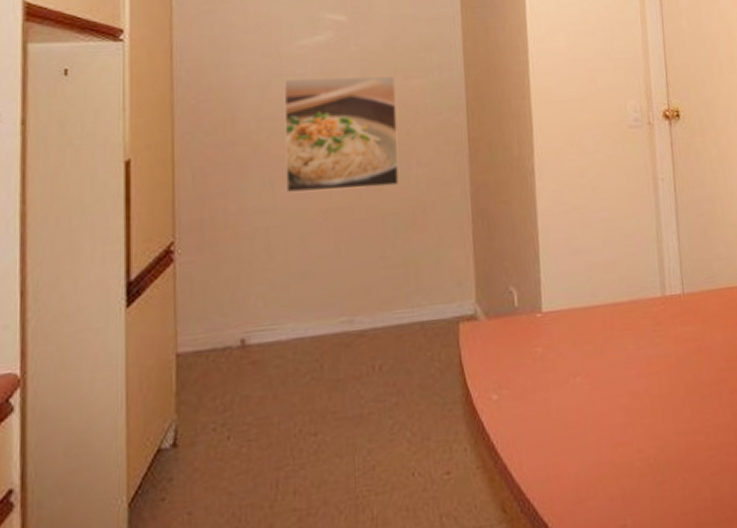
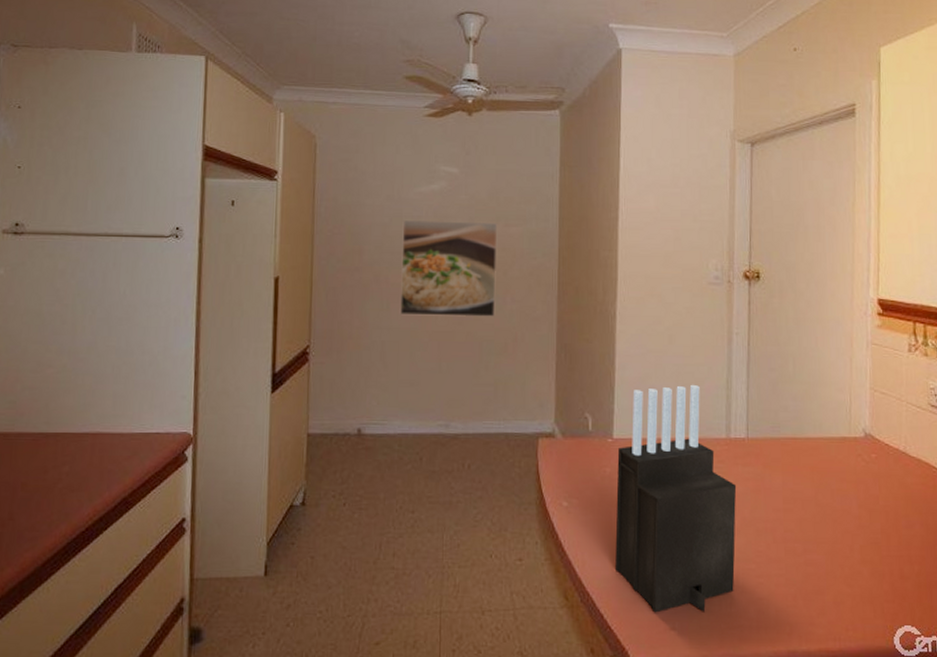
knife block: none [548,240,685,511] -> present [614,384,737,613]

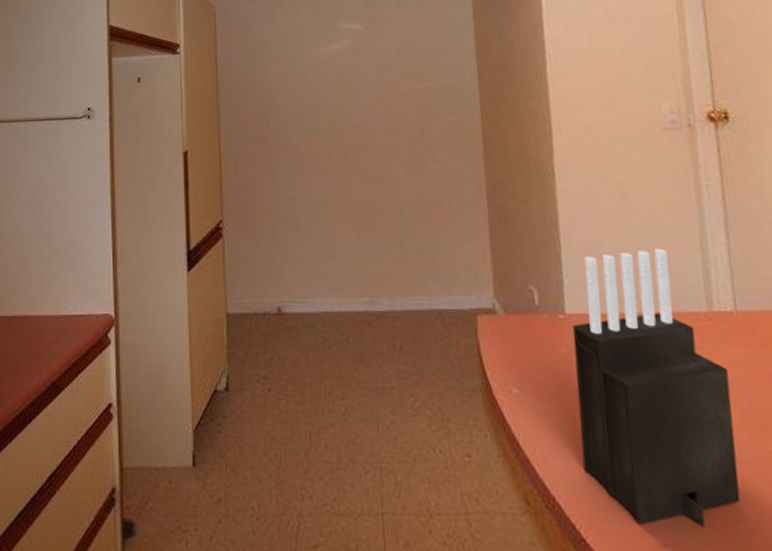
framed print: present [400,219,498,317] -> none [308,78,415,184]

